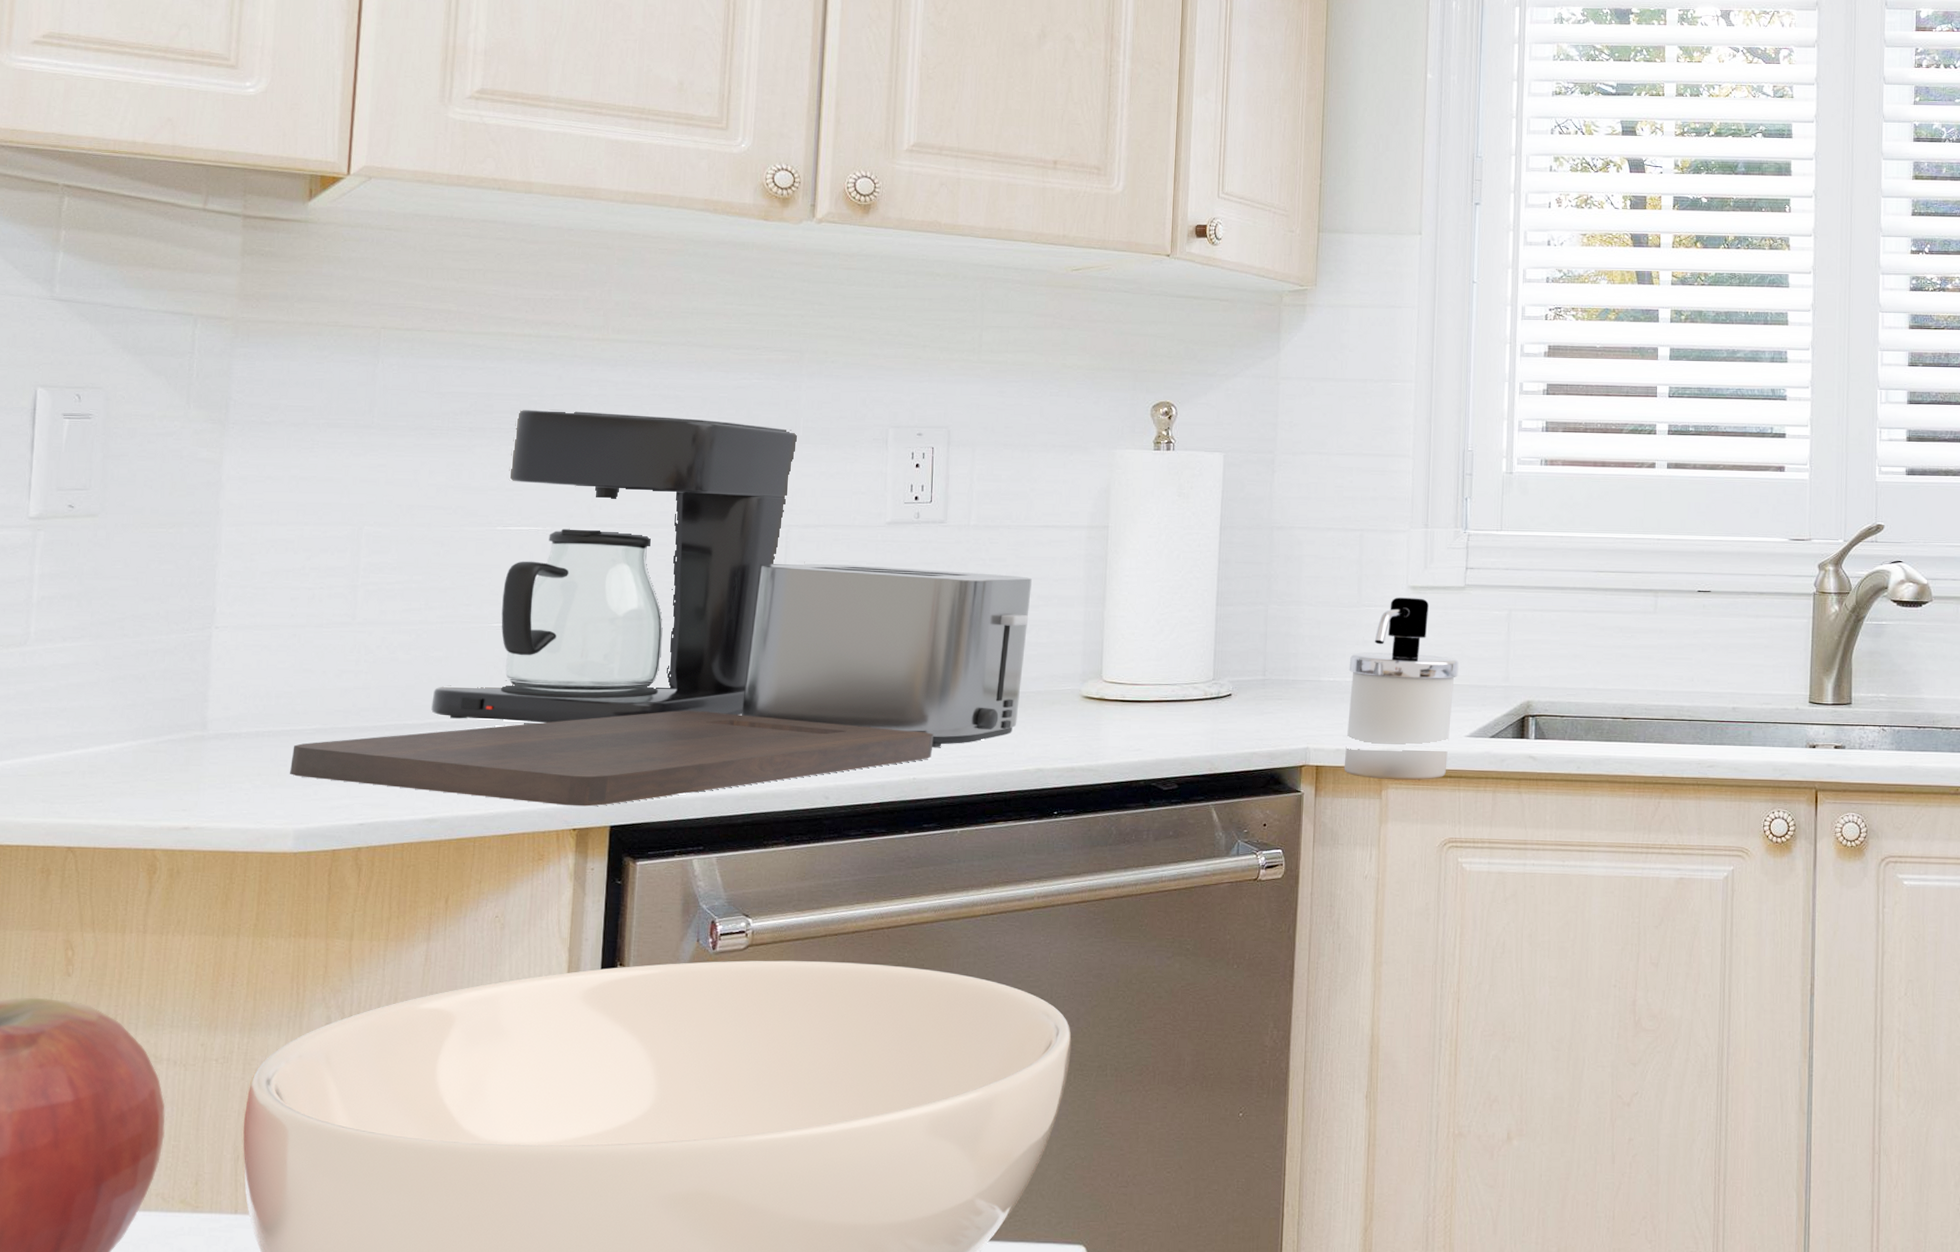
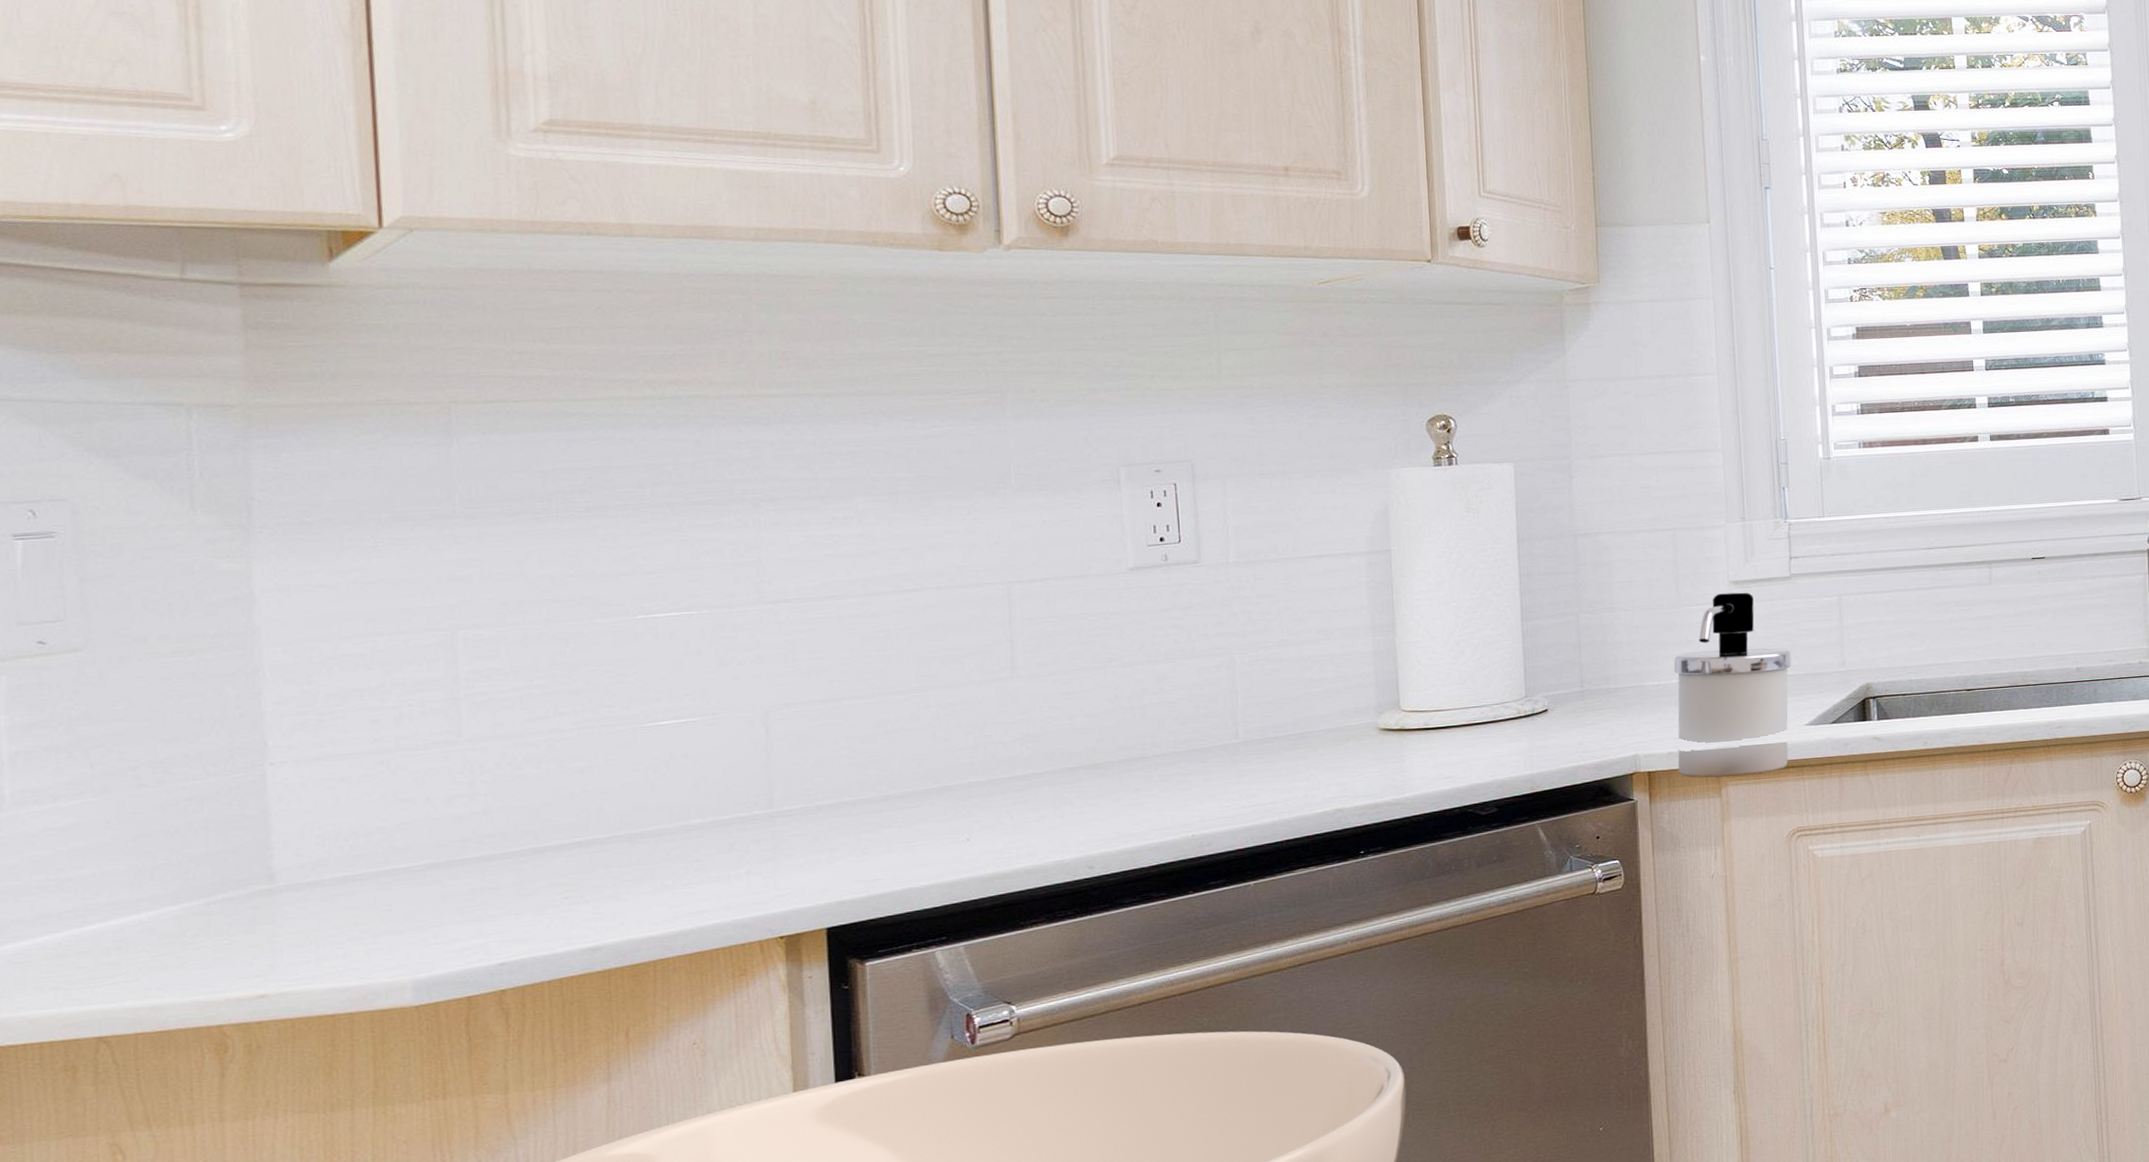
cutting board: present [290,710,934,807] -> none [396,785,1212,921]
coffee maker: present [431,409,805,724] -> none [577,475,1035,834]
toaster: present [741,564,1032,748] -> none [975,611,1309,801]

